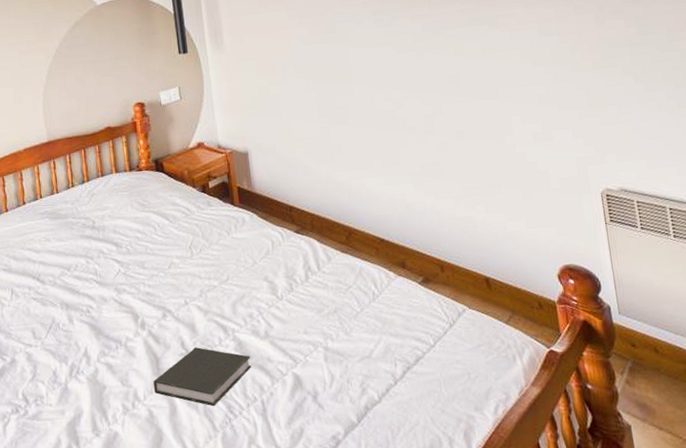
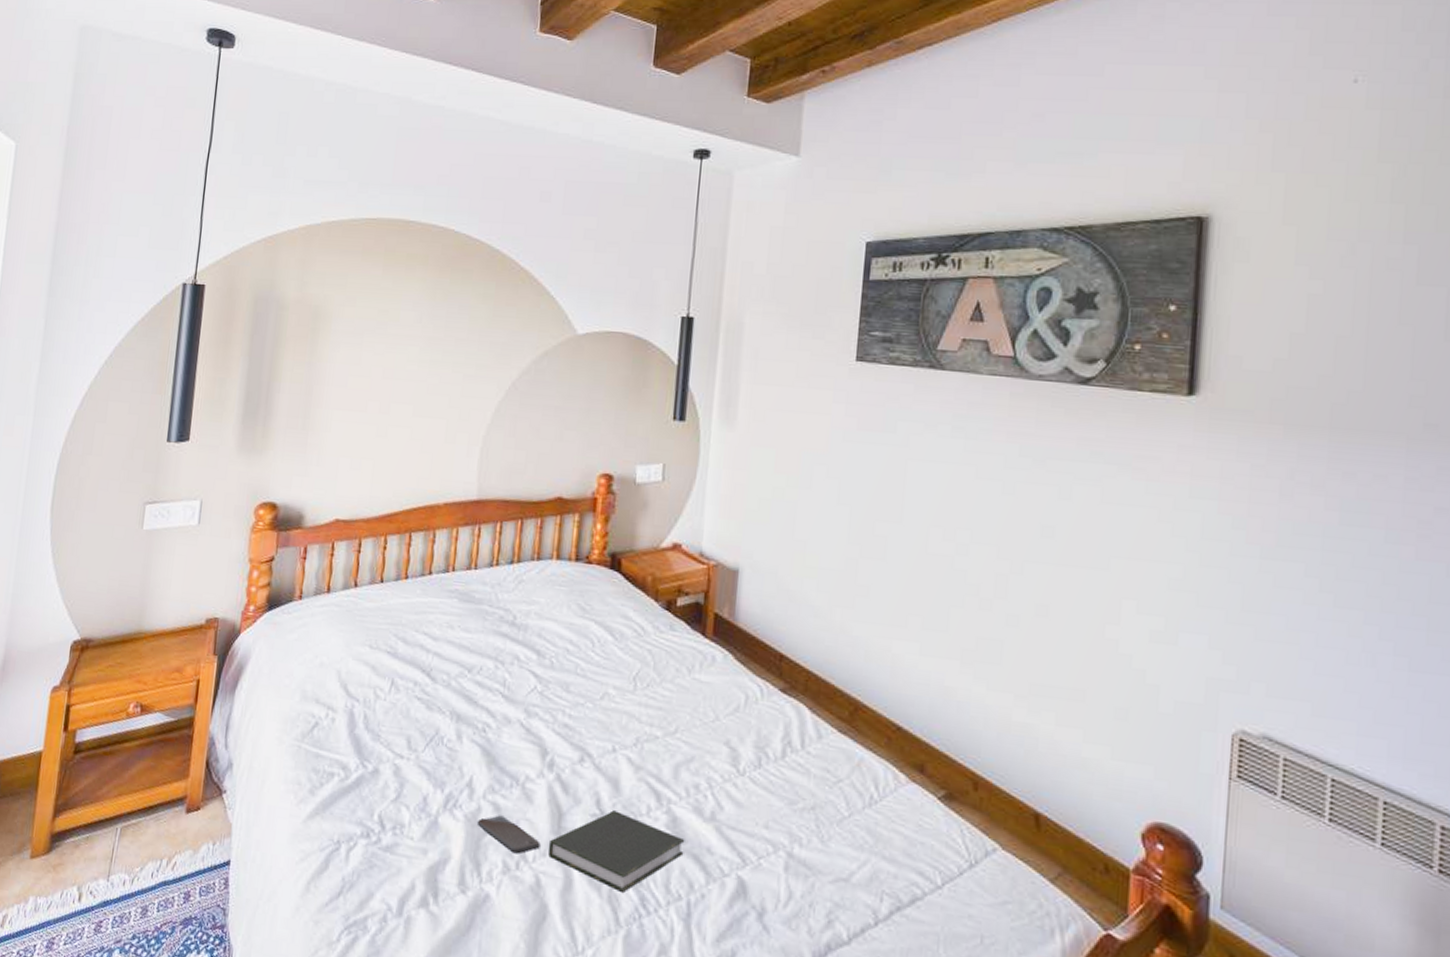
smartphone: none [97,371,147,397] -> present [476,815,541,854]

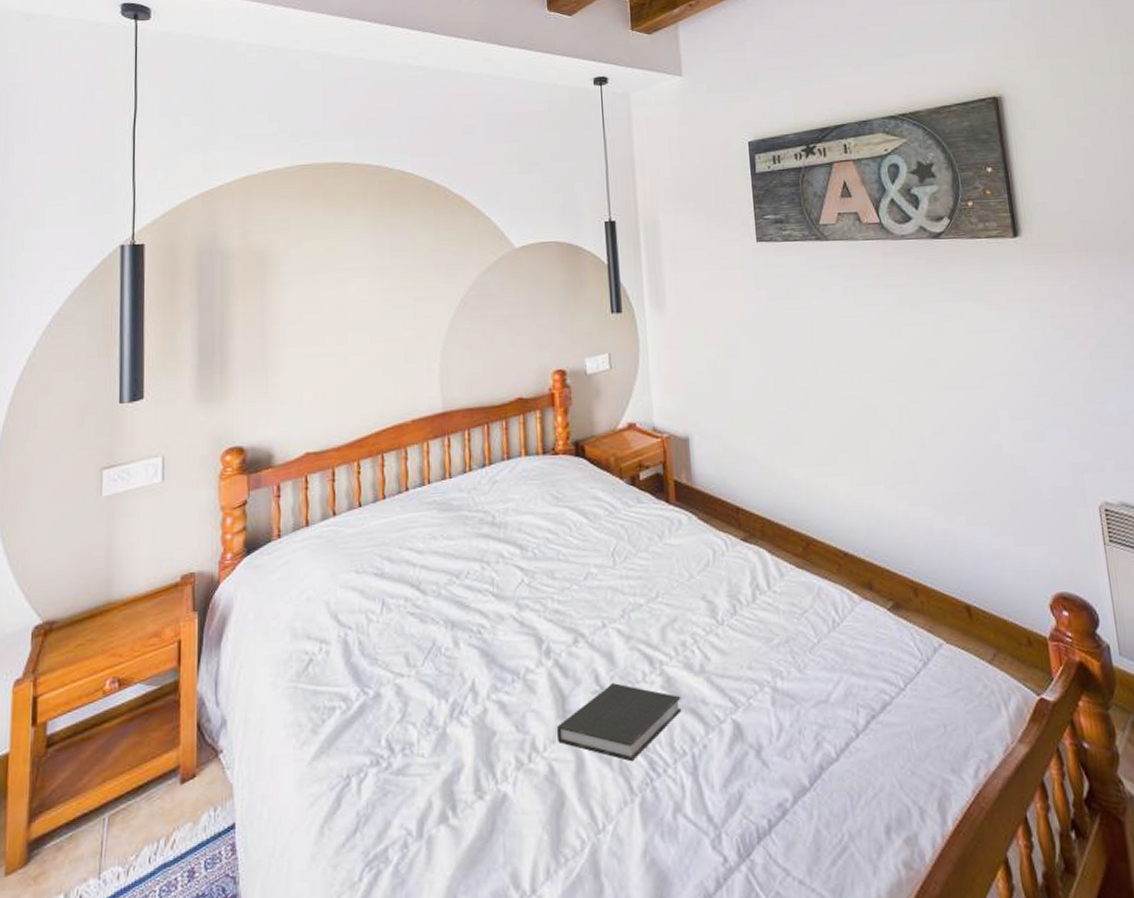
smartphone: present [476,815,541,854] -> none [484,712,549,747]

